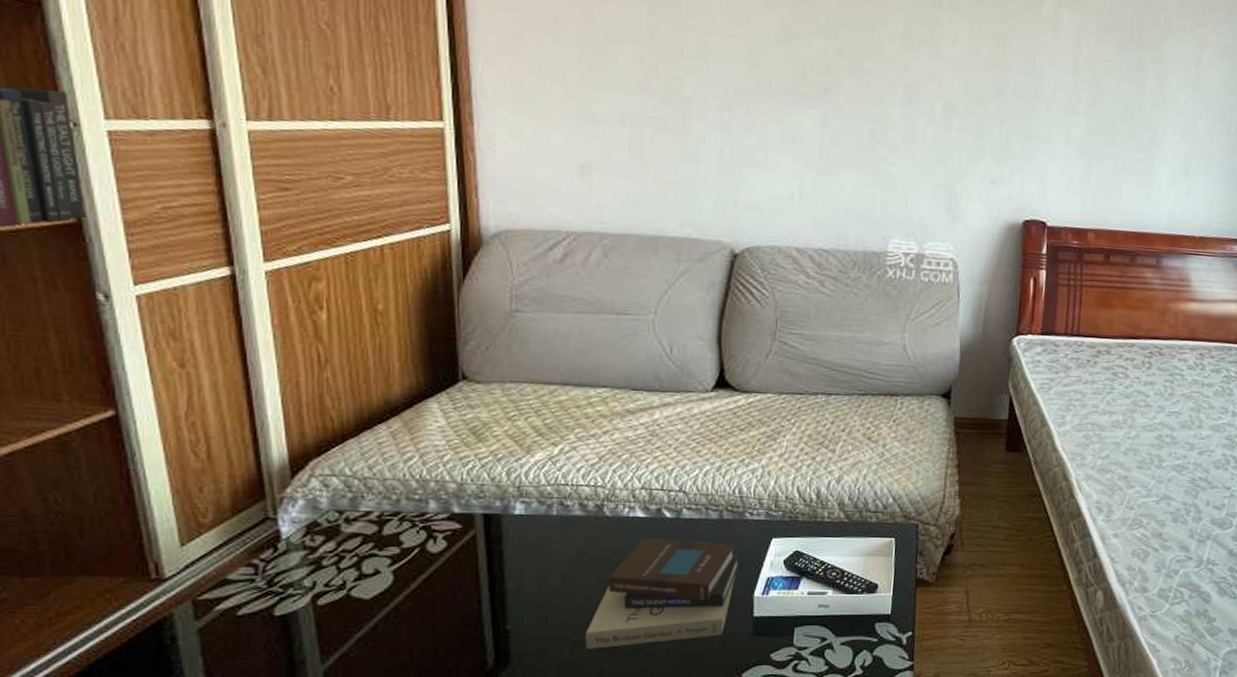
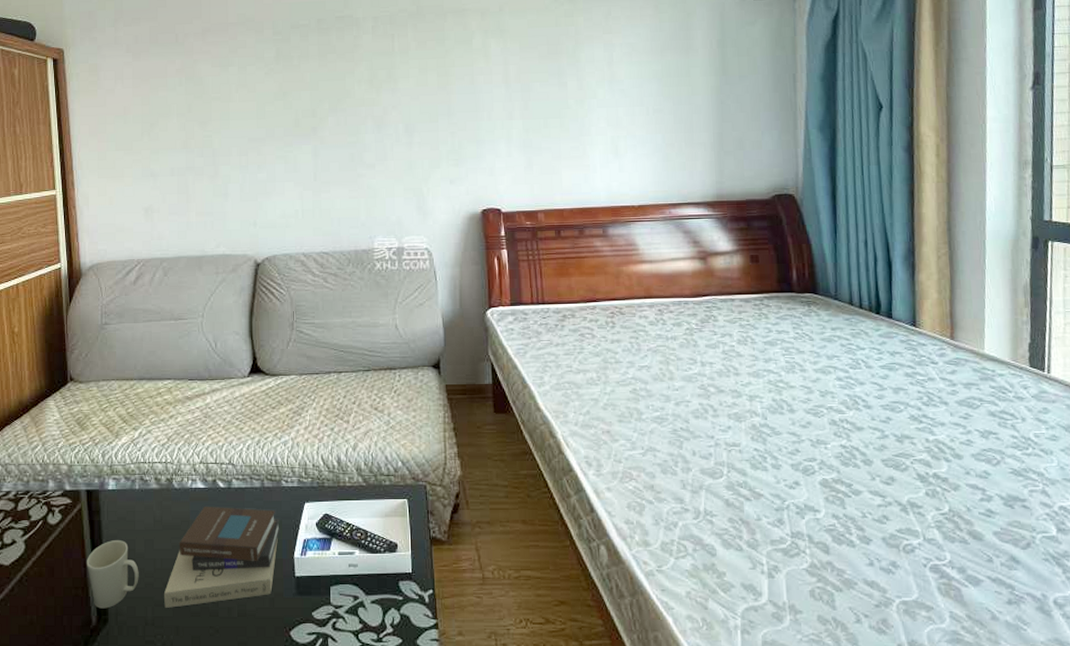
mug: none [482,572,554,650] -> present [87,539,139,609]

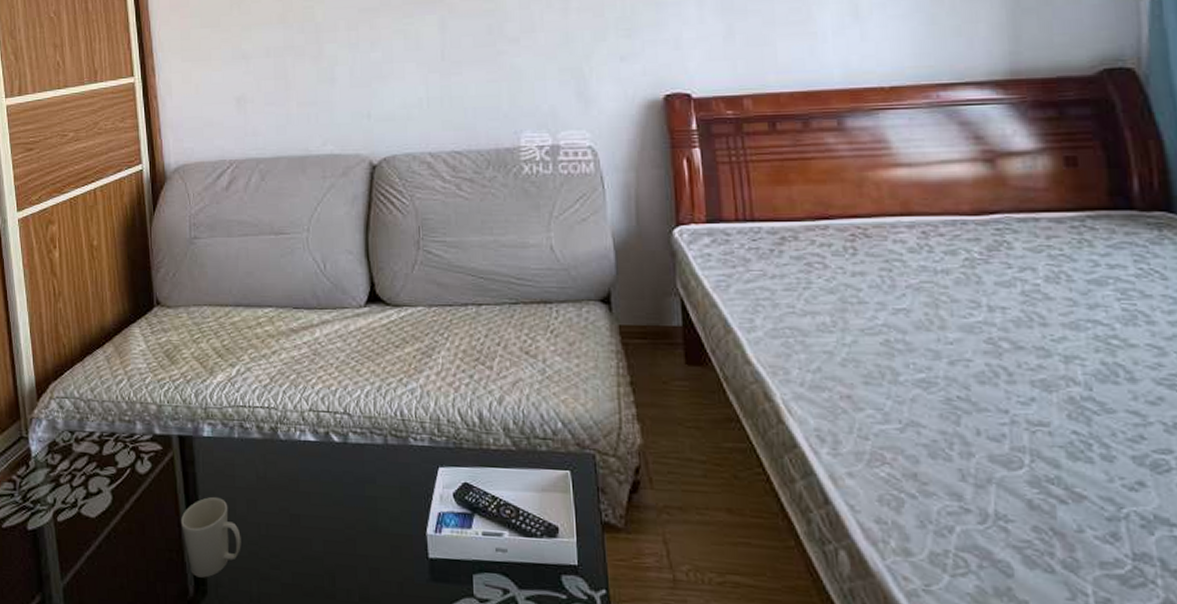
books: present [163,506,280,608] -> none [270,463,408,584]

